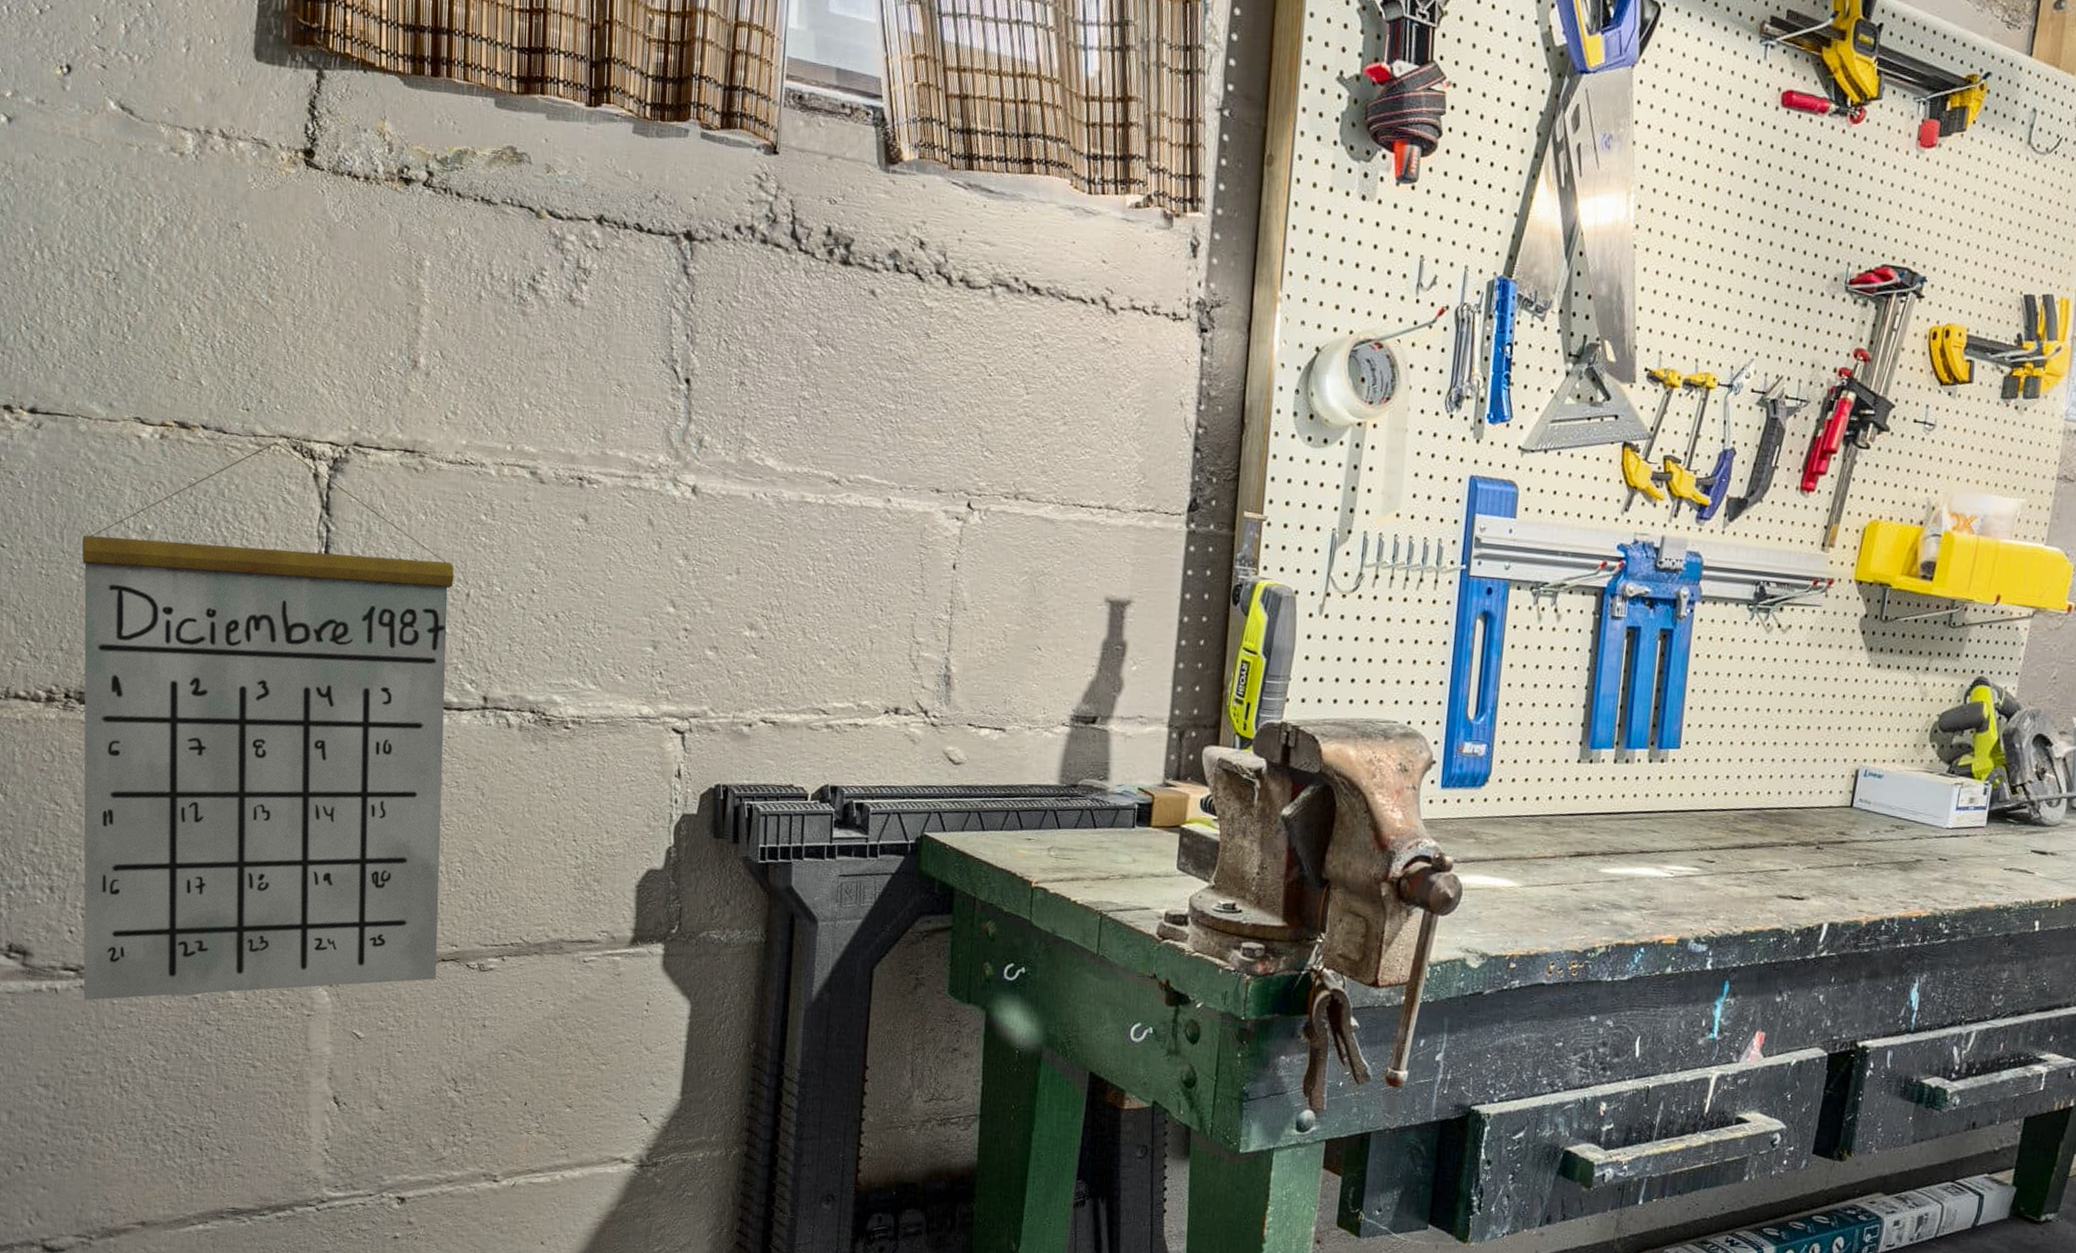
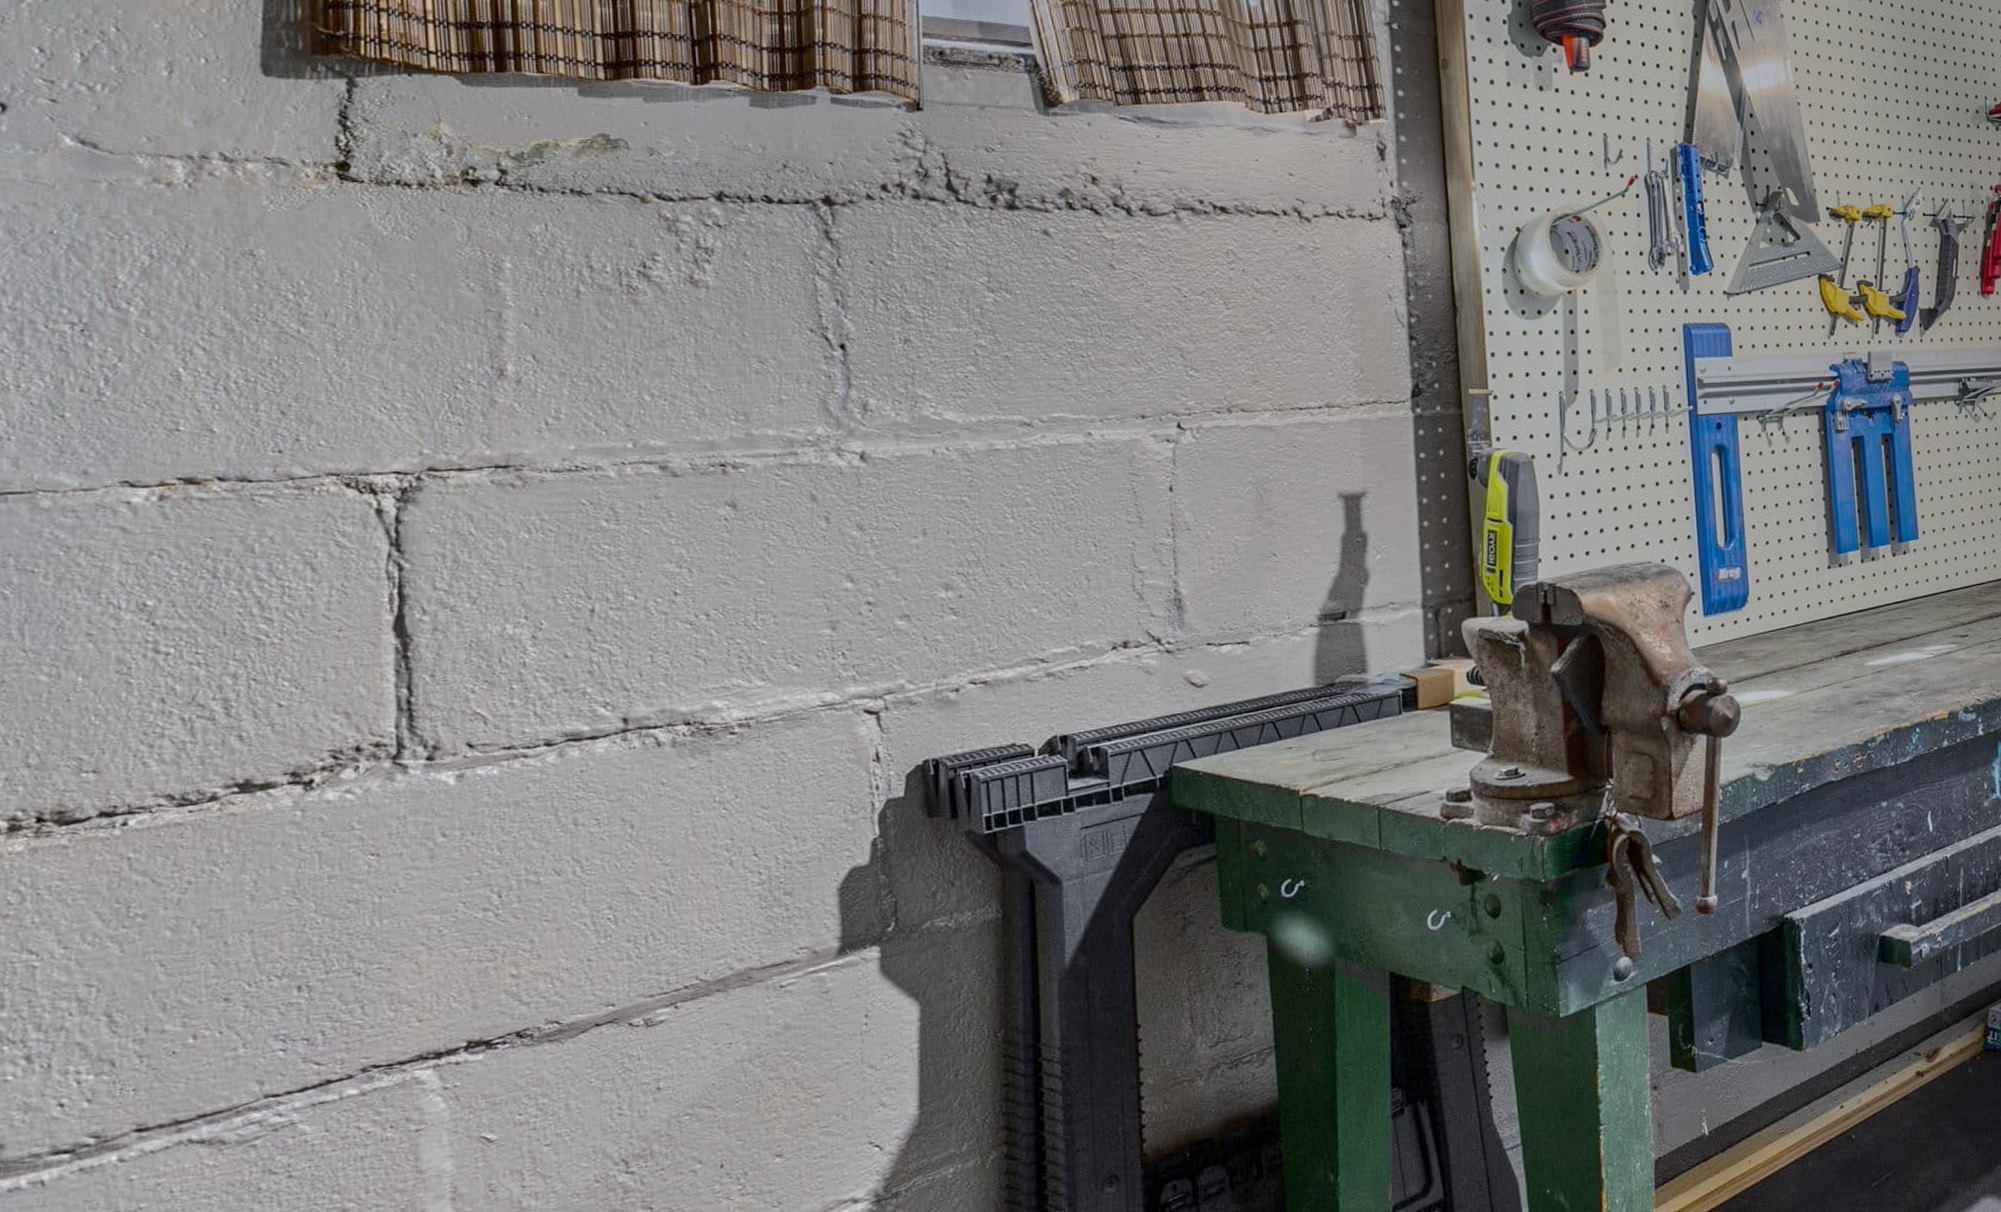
calendar: present [82,442,454,1001] -> none [52,481,590,1185]

